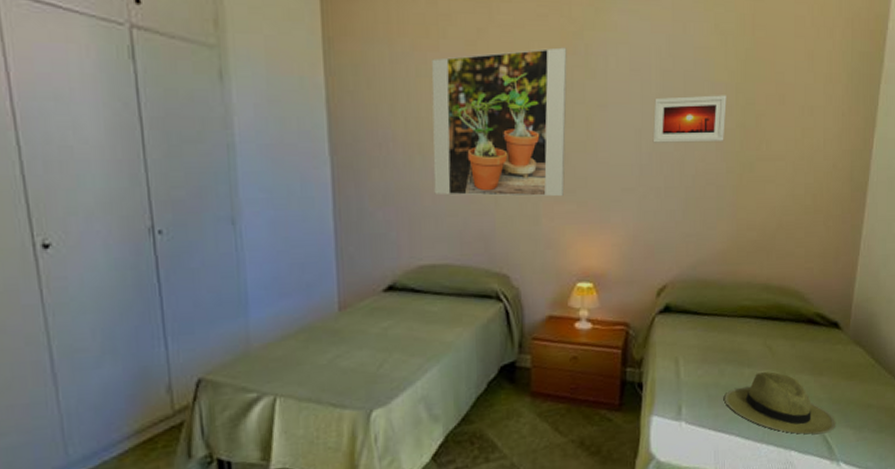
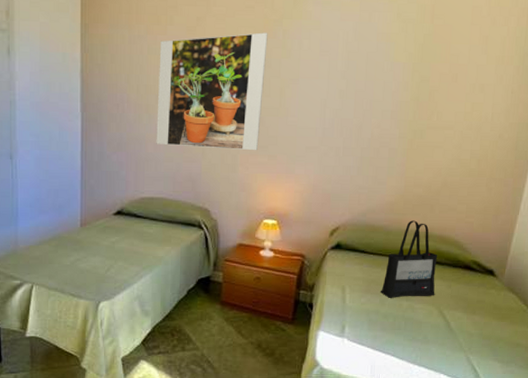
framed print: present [652,95,727,143] -> none [335,73,404,112]
tote bag: none [719,270,779,368] -> present [381,220,438,299]
straw hat: present [724,372,837,434] -> none [383,306,485,363]

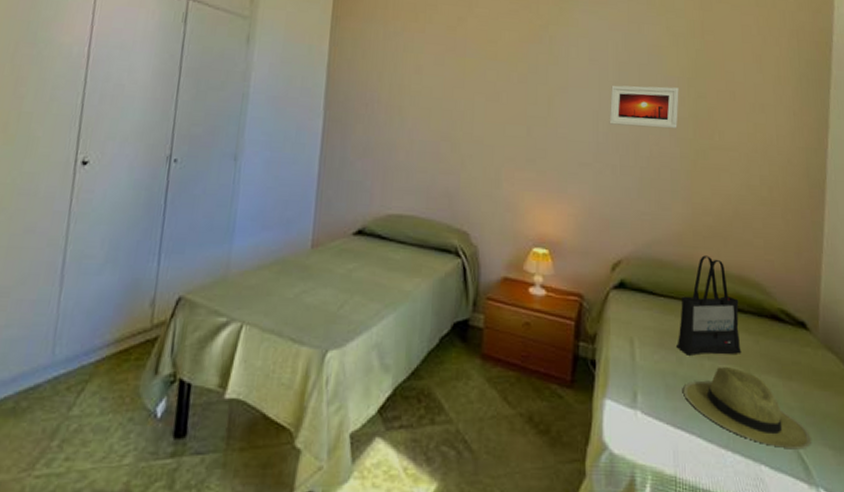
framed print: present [156,32,268,151] -> none [408,37,534,165]
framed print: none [335,73,404,112] -> present [609,85,679,129]
straw hat: none [383,306,485,363] -> present [683,367,812,450]

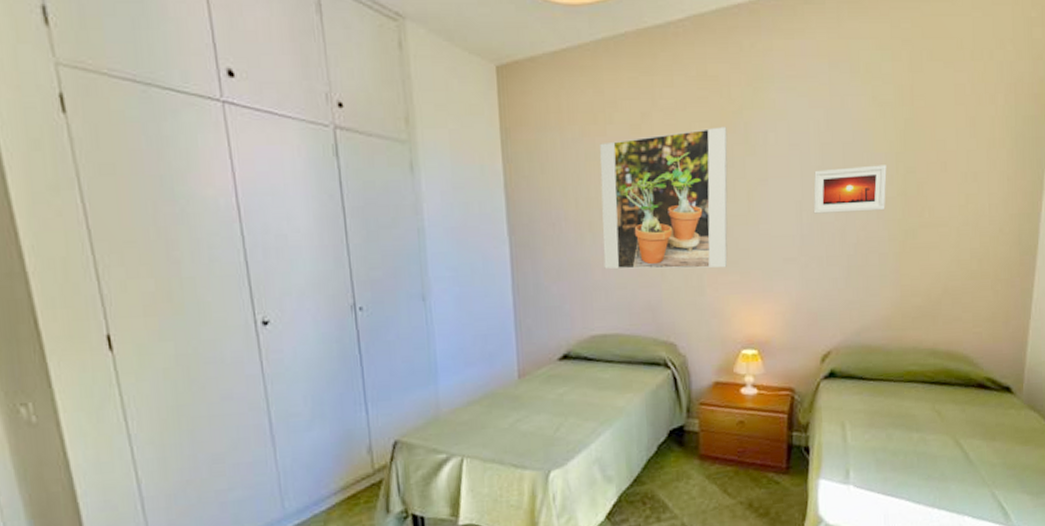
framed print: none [408,37,534,165] -> present [599,126,728,269]
tote bag: present [677,255,742,357] -> none [886,336,948,432]
straw hat: present [683,367,812,450] -> none [893,436,1012,500]

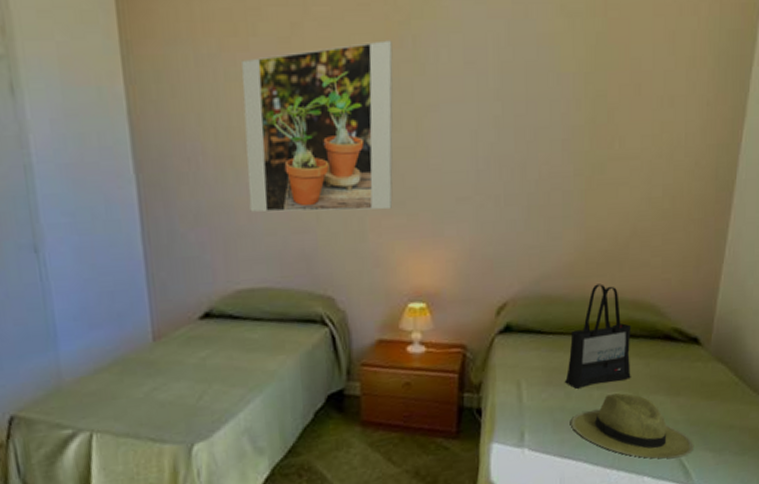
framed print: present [813,165,887,214] -> none [490,87,574,145]
tote bag: none [886,336,948,432] -> present [565,283,631,390]
straw hat: none [893,436,1012,500] -> present [571,393,694,459]

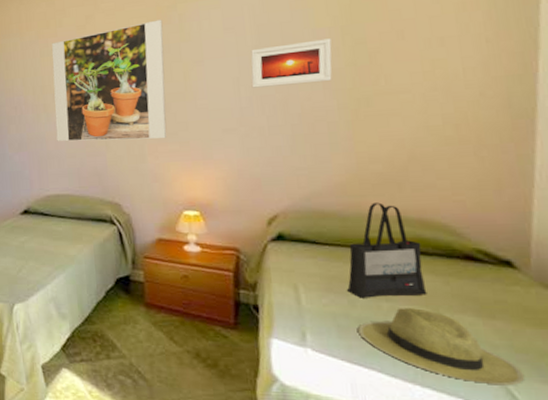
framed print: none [490,87,574,145] -> present [251,38,332,88]

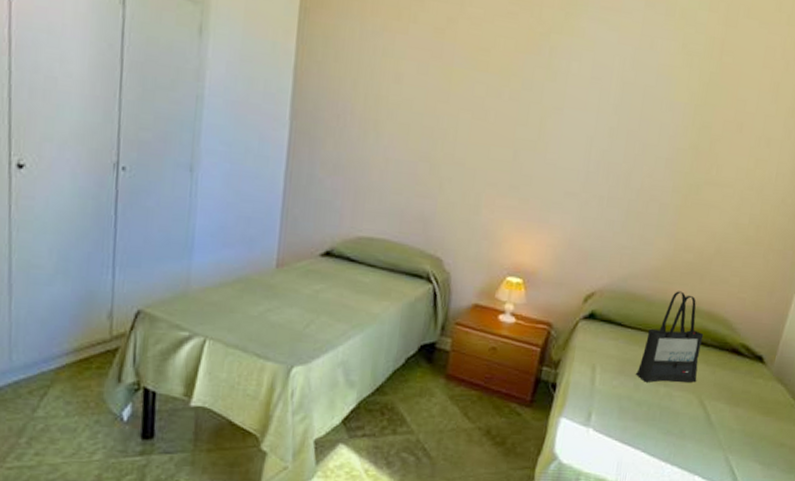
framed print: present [52,19,167,142] -> none [383,41,532,191]
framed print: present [251,38,332,88] -> none [602,108,684,161]
straw hat: present [358,308,525,386] -> none [635,393,746,464]

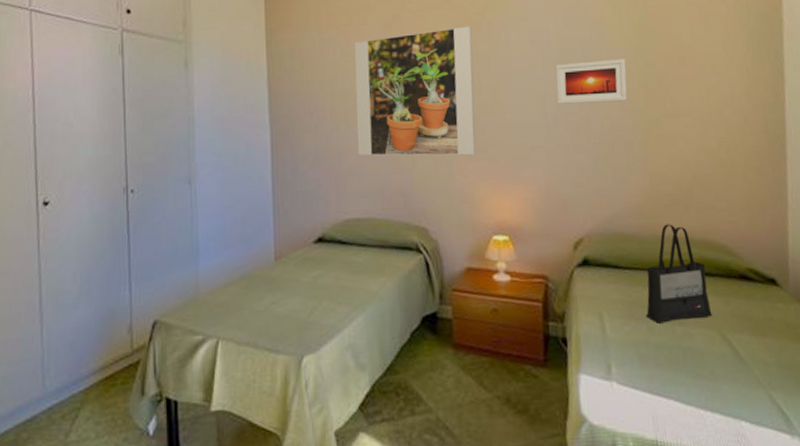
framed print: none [383,41,532,191] -> present [354,26,476,156]
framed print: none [602,108,684,161] -> present [555,59,627,104]

